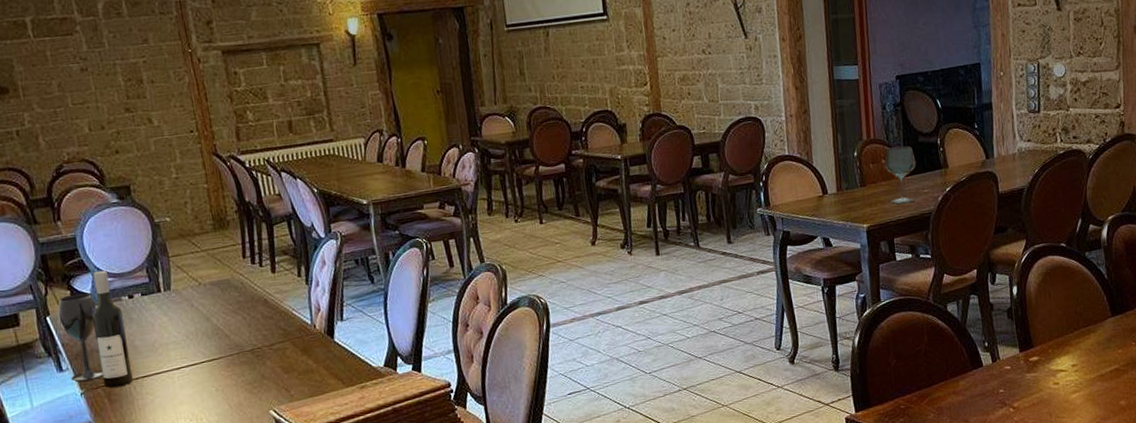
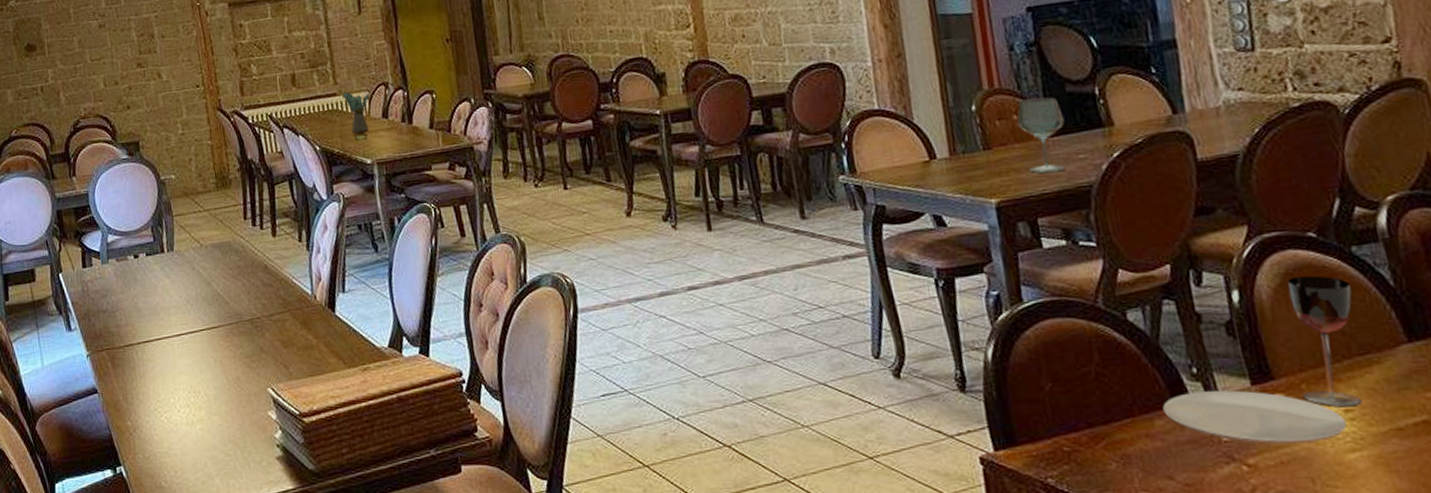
wine glass: present [57,293,104,382] -> none [69,250,108,343]
bottle: present [91,270,134,388] -> none [99,227,136,352]
vase: none [338,136,366,183] -> present [342,90,370,141]
plate: none [965,356,1073,392] -> present [1163,390,1347,445]
wineglass: none [1046,273,1083,363] -> present [1286,275,1363,407]

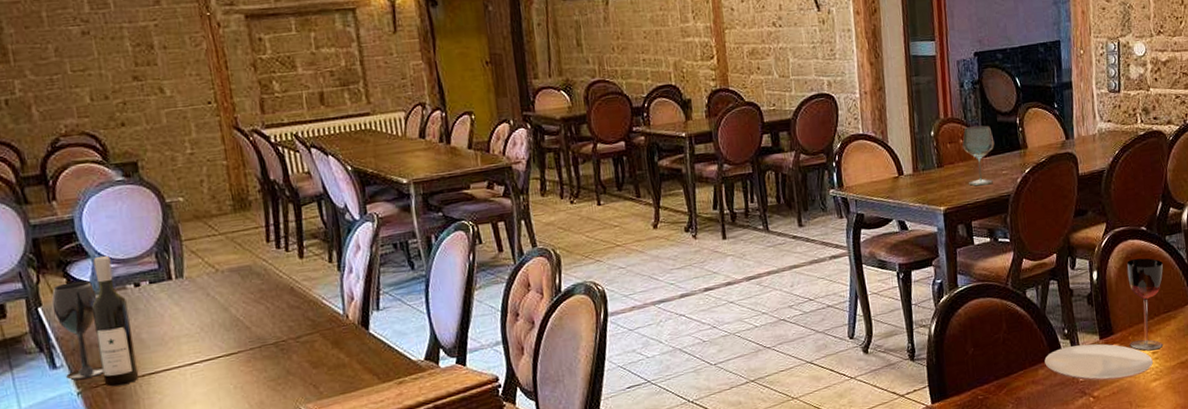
wine glass: none [69,250,108,343] -> present [51,280,104,380]
bottle: none [99,227,136,352] -> present [91,255,139,387]
vase: present [342,90,370,141] -> none [376,109,406,161]

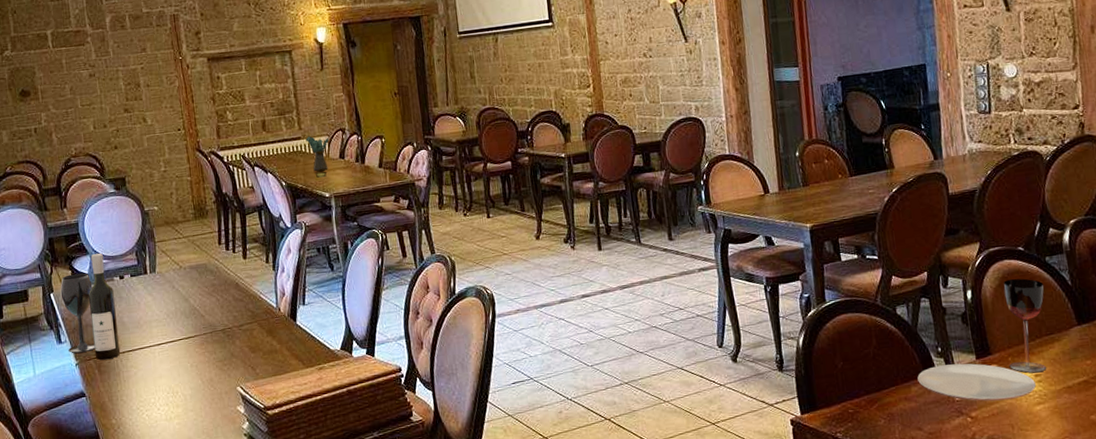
vase: none [376,109,406,161] -> present [305,134,330,178]
wine glass: present [962,125,995,186] -> none [827,146,861,204]

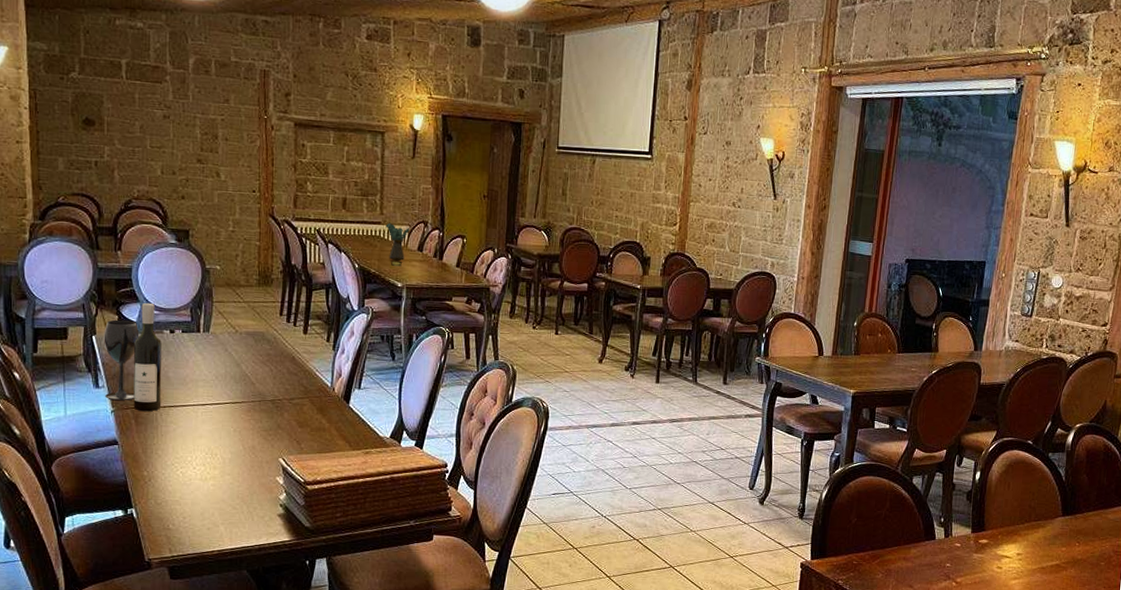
plate: present [917,363,1036,402] -> none [918,534,1016,572]
wineglass: present [1003,278,1047,373] -> none [997,467,1043,552]

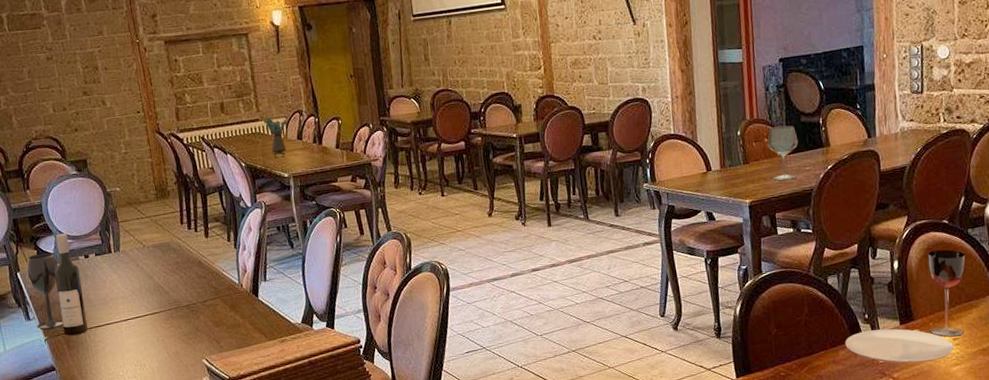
wine glass: none [879,324,910,378] -> present [767,125,799,181]
plate: none [918,534,1016,572] -> present [845,328,954,364]
wineglass: none [997,467,1043,552] -> present [927,249,966,337]

